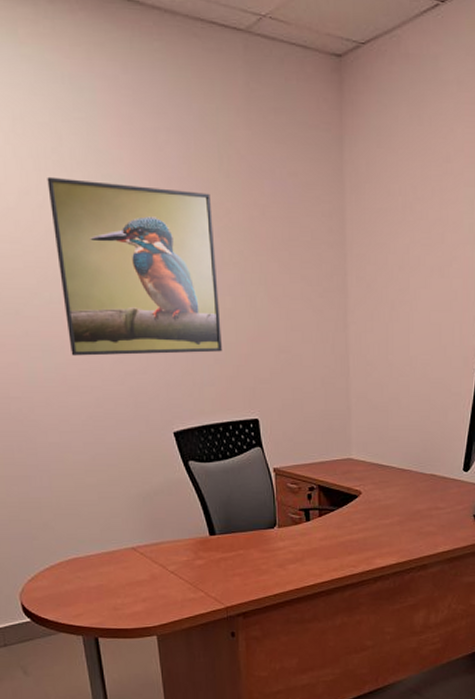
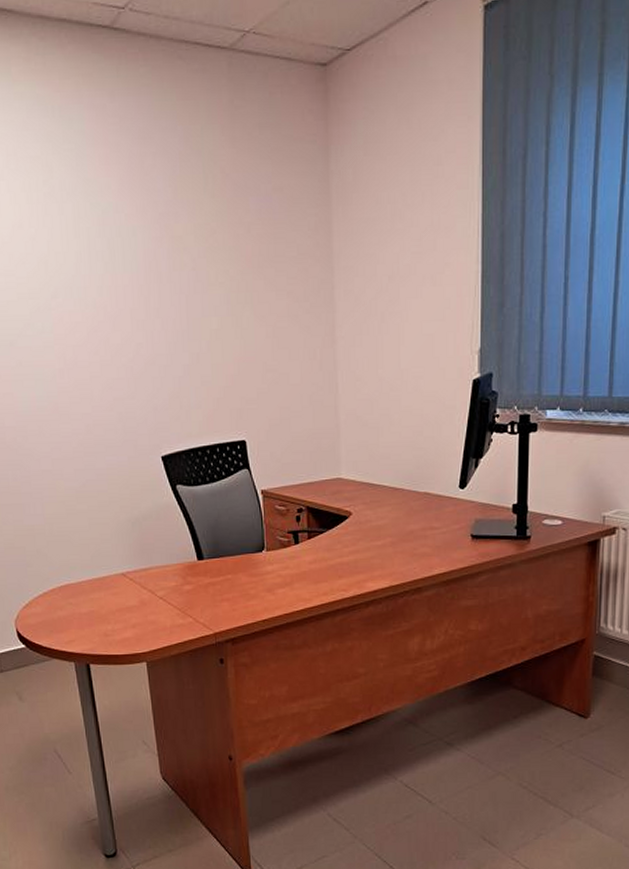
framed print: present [47,176,222,356] -> none [39,208,209,384]

